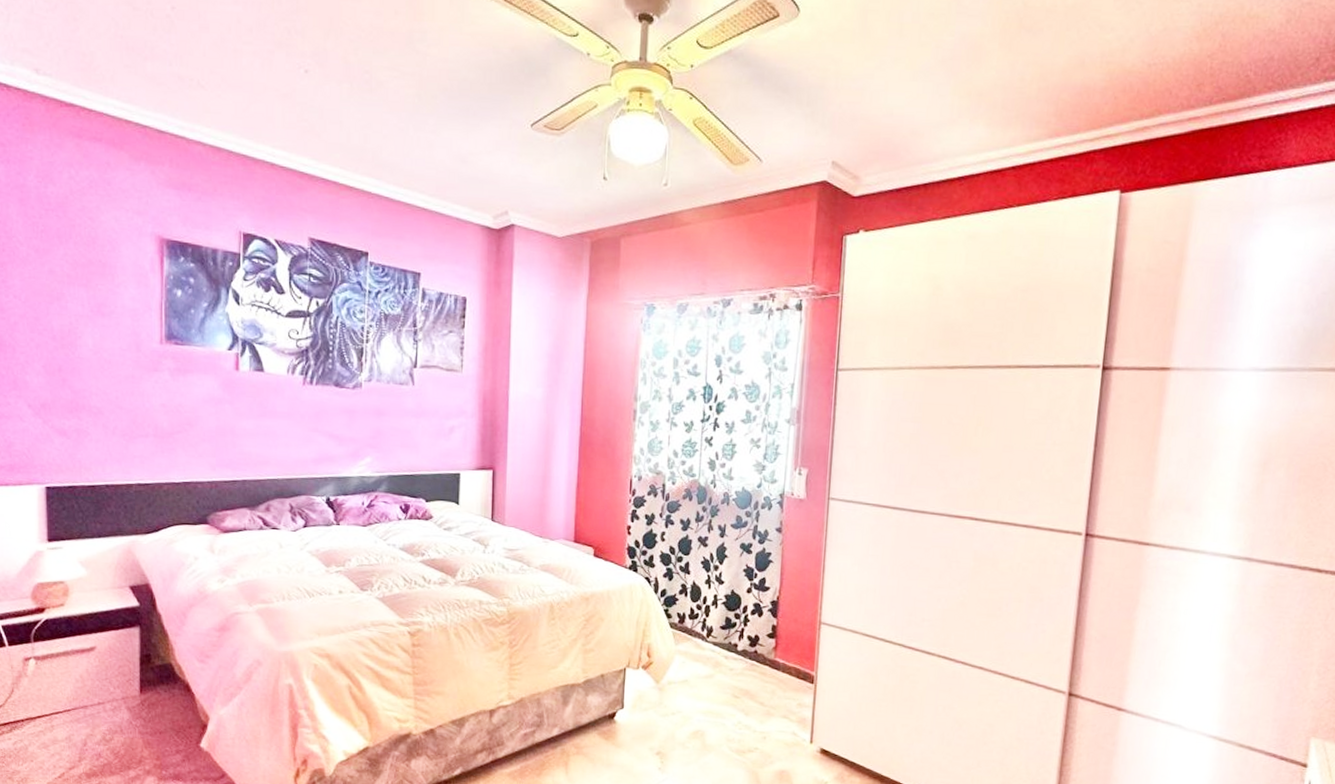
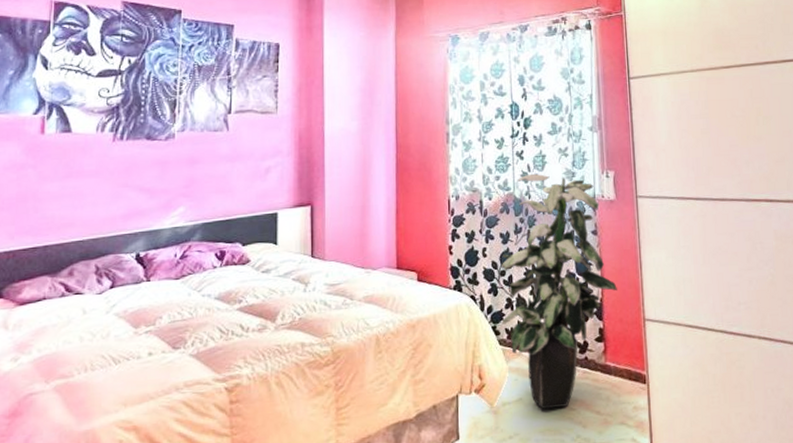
indoor plant: none [674,462,796,694] -> present [500,173,617,410]

